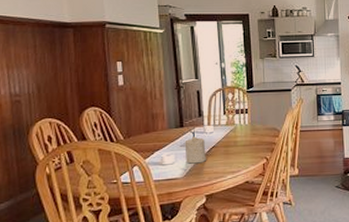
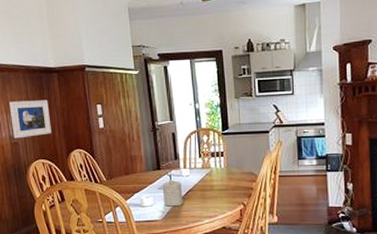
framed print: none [12,55,62,96] -> present [9,100,51,139]

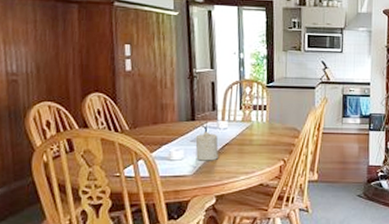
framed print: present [9,100,51,139] -> none [9,31,64,76]

